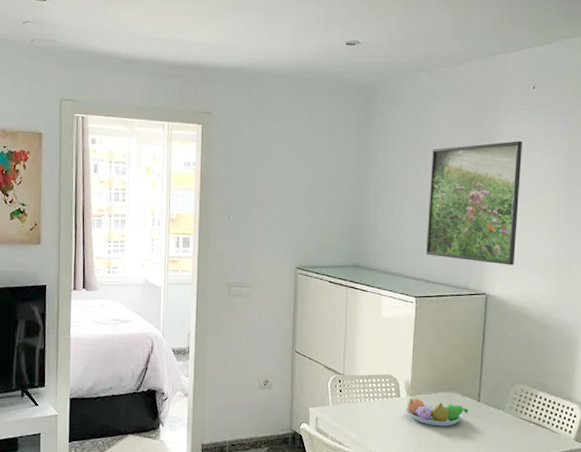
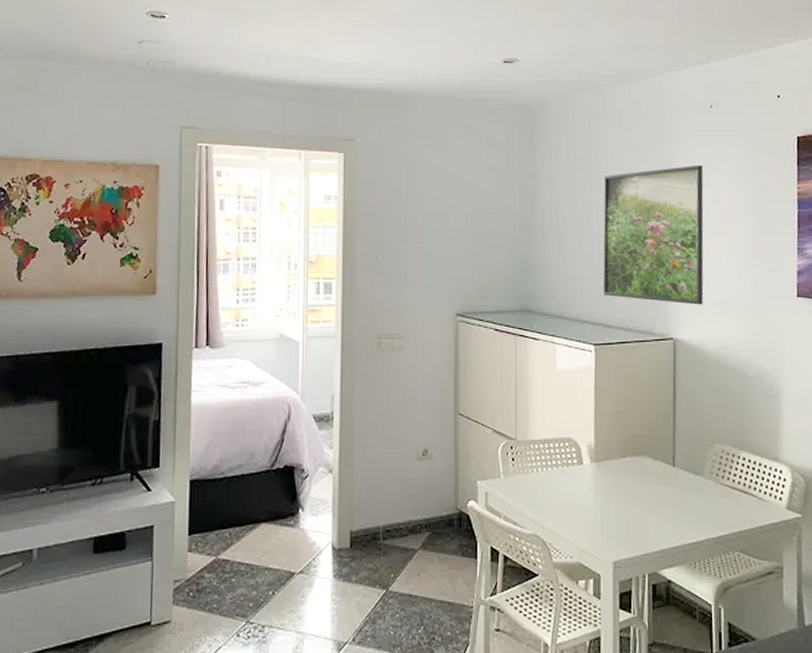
fruit bowl: present [405,397,469,427] -> none [589,464,663,498]

